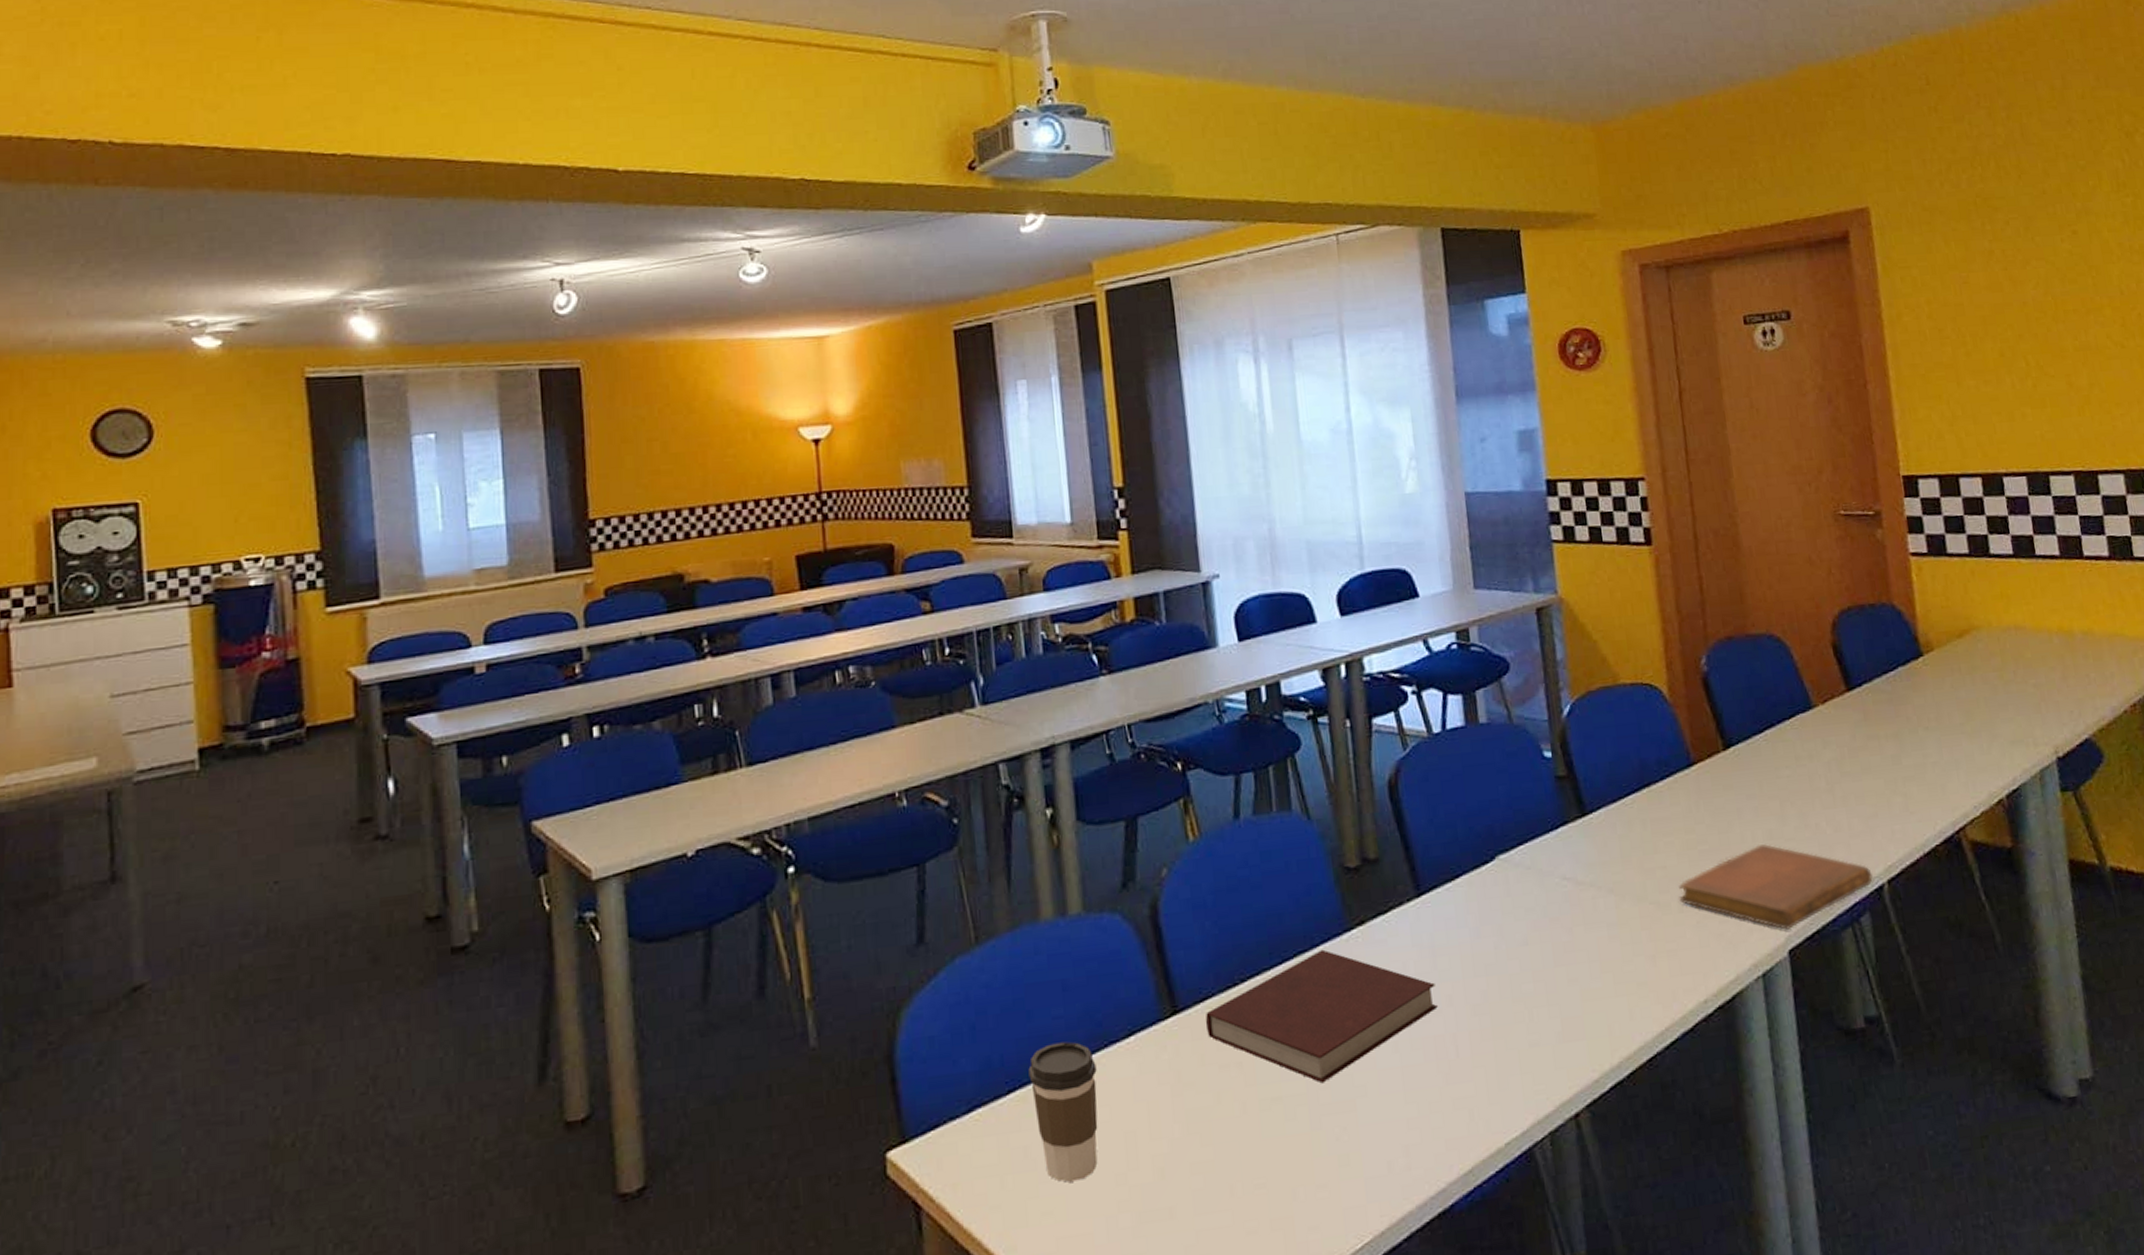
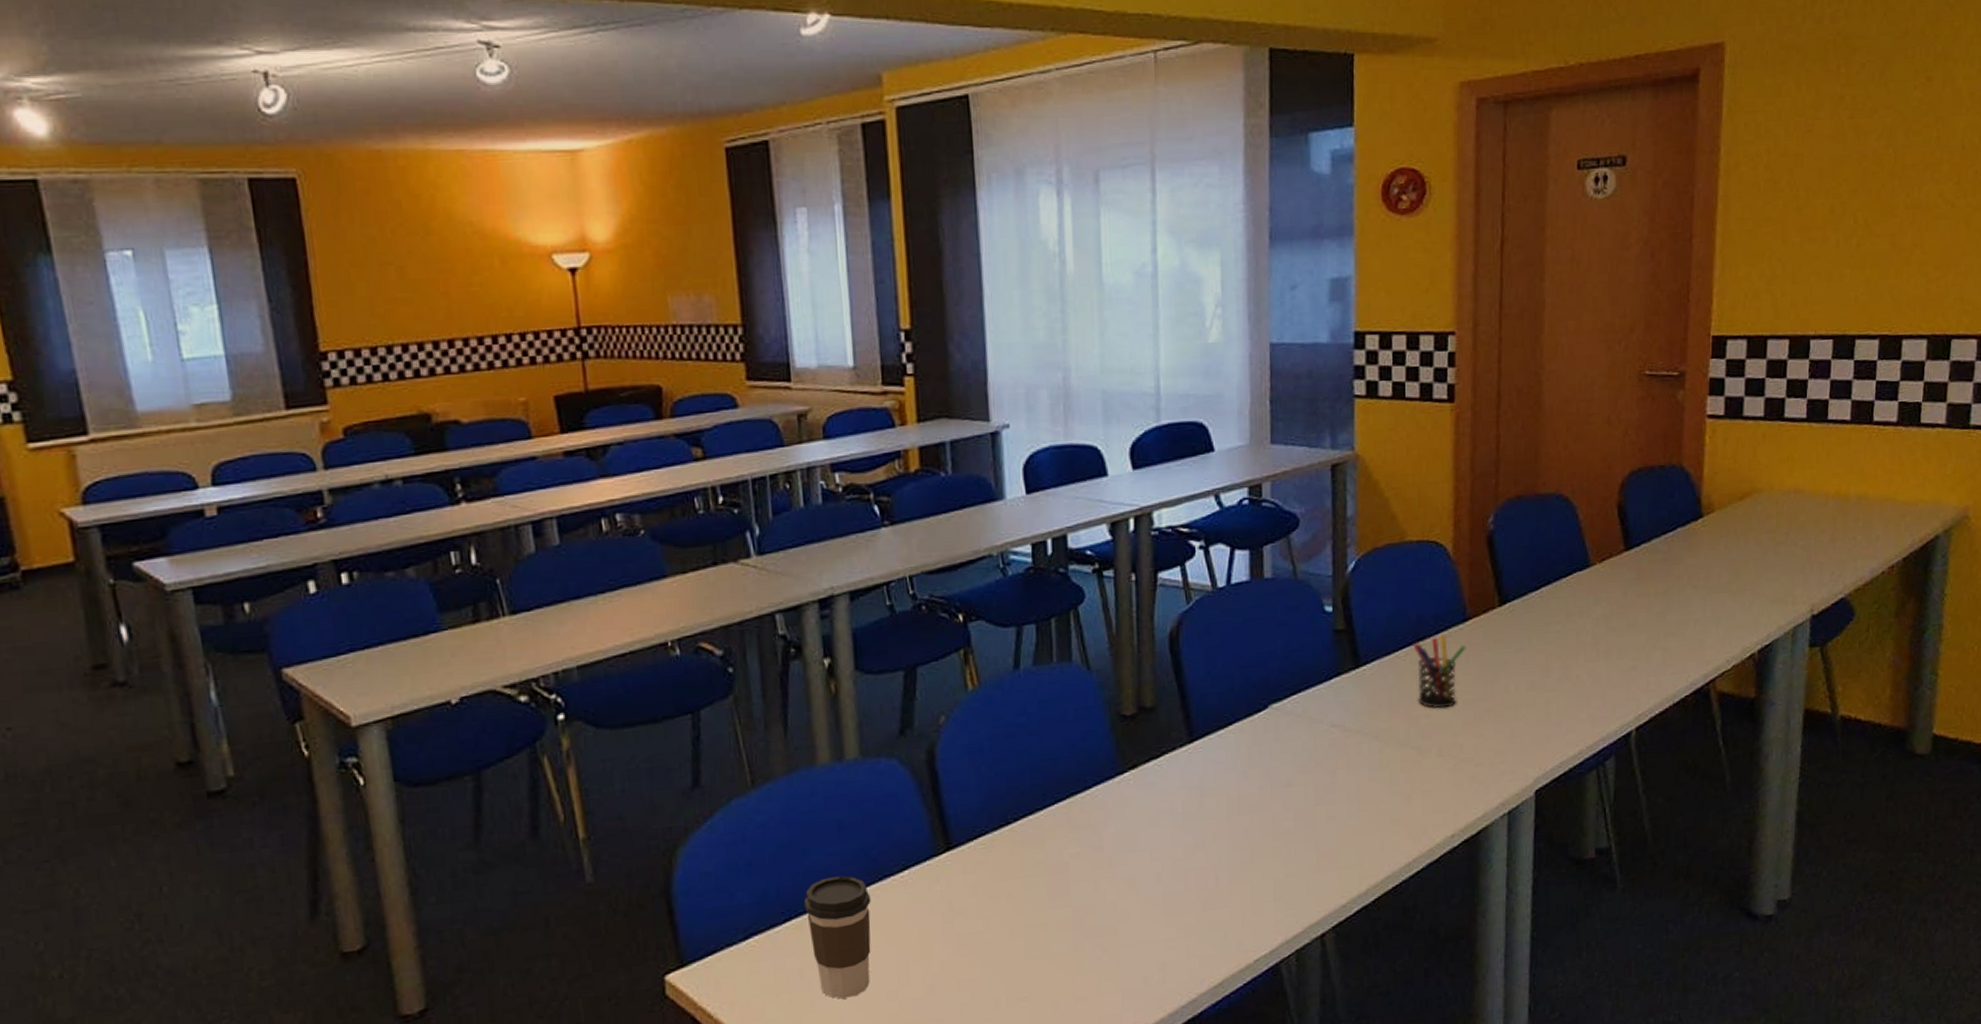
notebook: present [1205,949,1438,1084] -> none [977,791,1201,911]
pen holder: none [1639,779,1695,860] -> present [1413,633,1466,709]
notebook: present [1679,844,1873,930] -> none [1439,694,1622,772]

